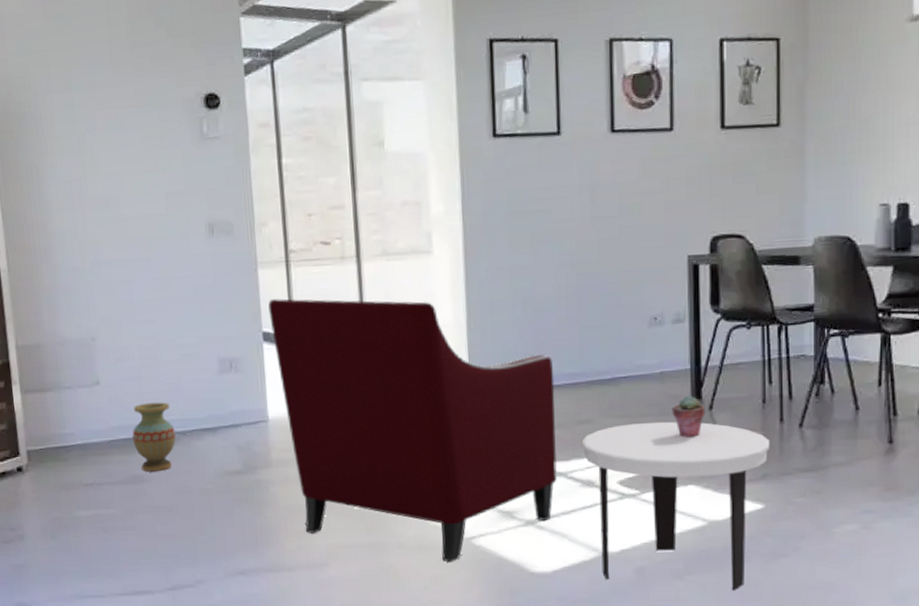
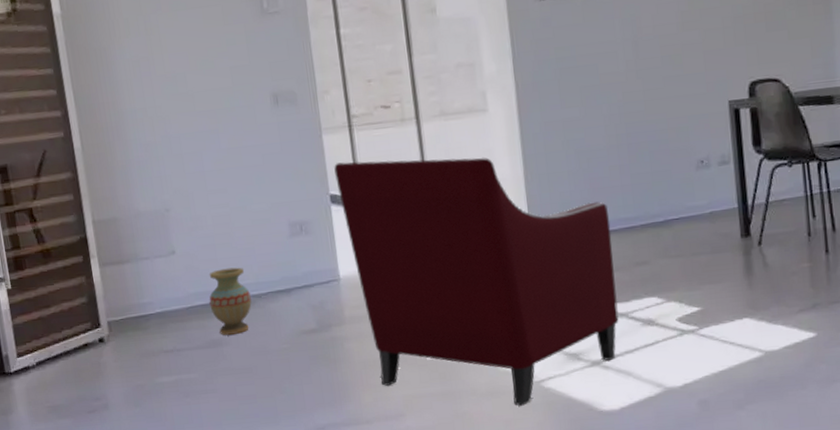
side table: present [581,421,770,591] -> none [639,257,818,417]
potted succulent: present [672,395,706,438] -> none [723,232,755,273]

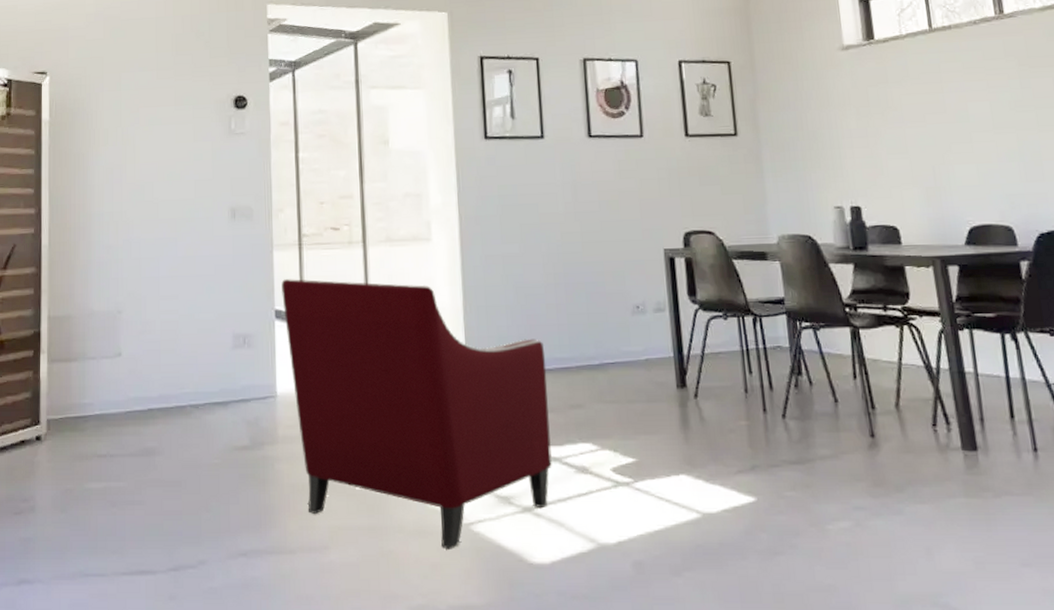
vase: present [209,267,252,335] -> none [148,375,188,444]

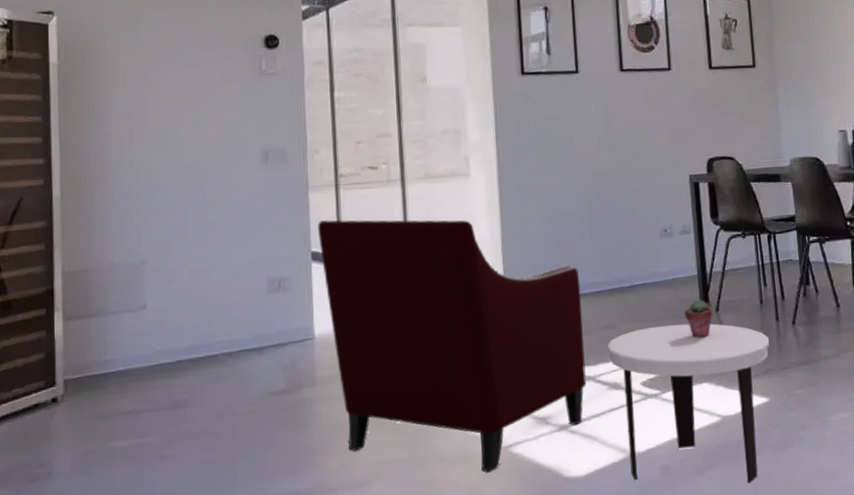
side table: none [574,408,756,590] -> present [607,323,770,483]
potted succulent: none [659,382,691,425] -> present [684,299,713,338]

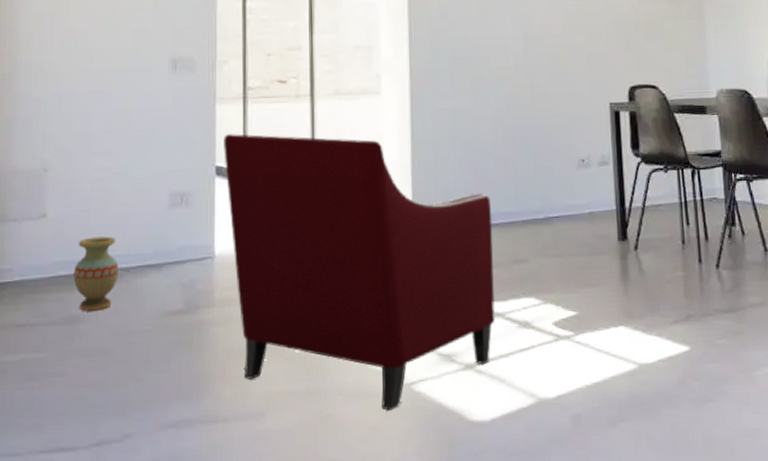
vase: none [176,323,221,396] -> present [73,236,119,311]
side table: present [607,323,770,483] -> none [518,261,692,439]
potted succulent: present [684,299,713,338] -> none [601,235,632,278]

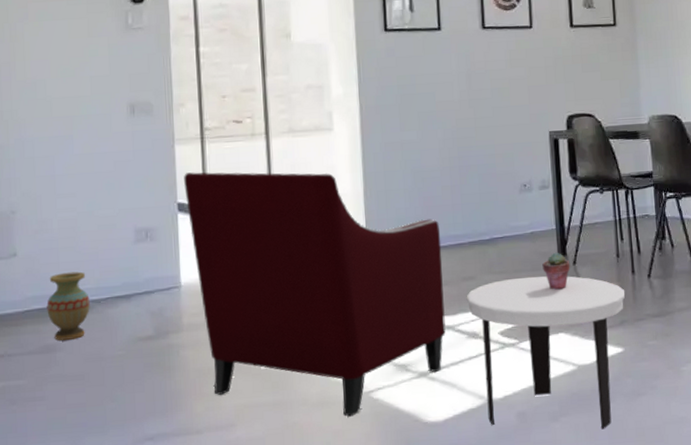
side table: none [518,261,692,439] -> present [466,276,626,429]
potted succulent: none [601,235,632,278] -> present [542,252,570,290]

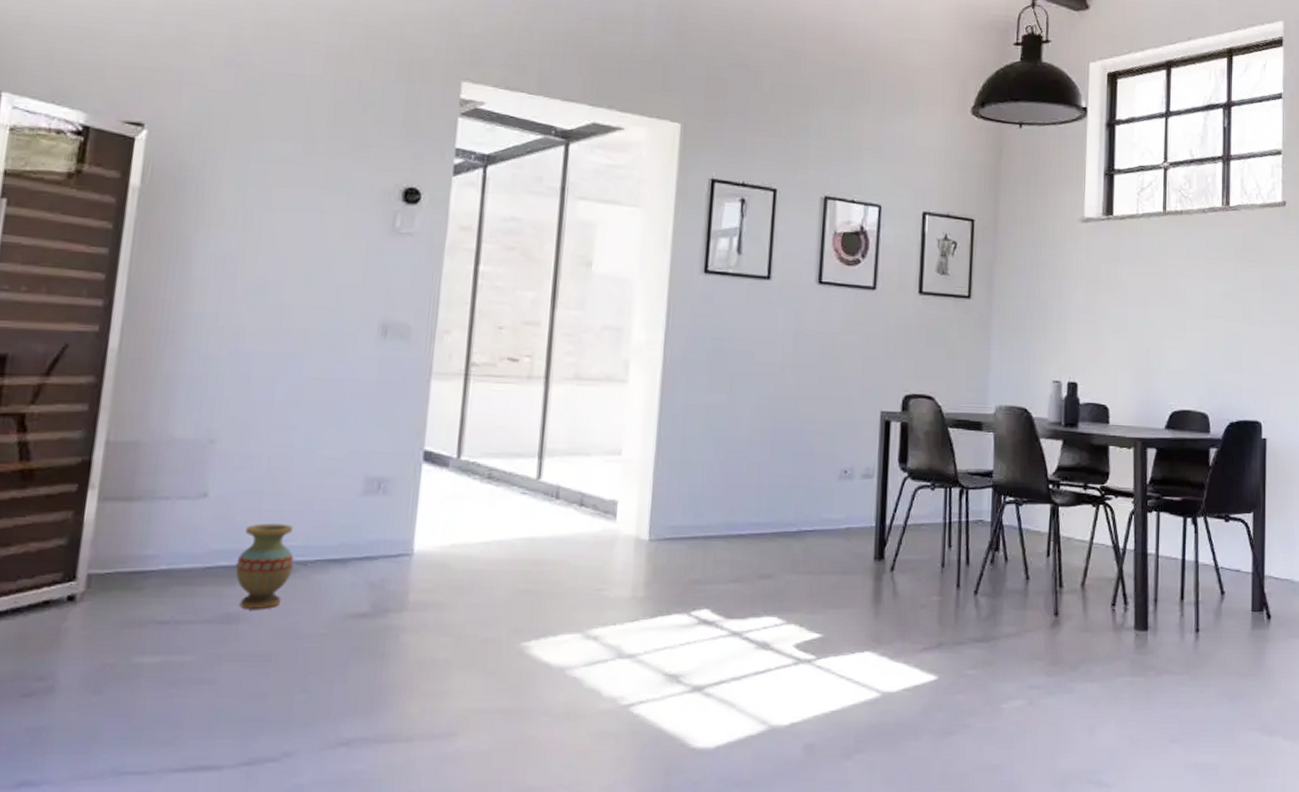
armchair: present [184,172,446,417] -> none [435,415,740,734]
side table: present [466,276,626,429] -> none [760,580,947,772]
potted succulent: present [542,252,570,290] -> none [854,554,887,599]

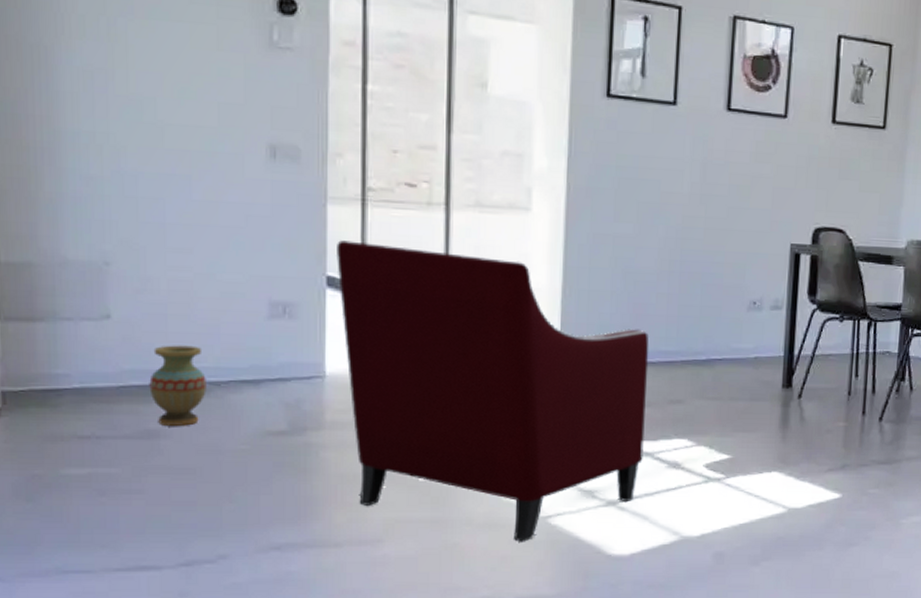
armchair: none [435,415,740,734] -> present [337,240,649,542]

